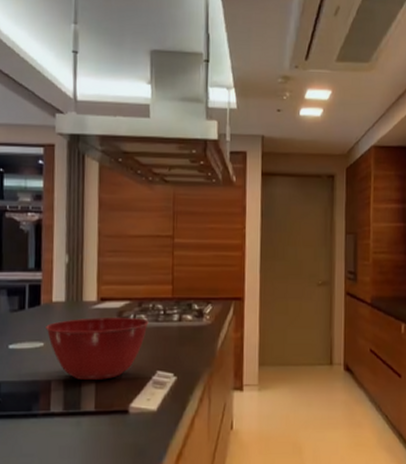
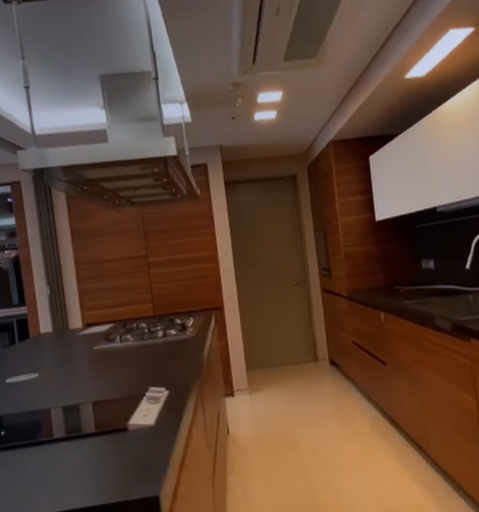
mixing bowl: present [46,317,149,381] -> none [38,338,135,405]

